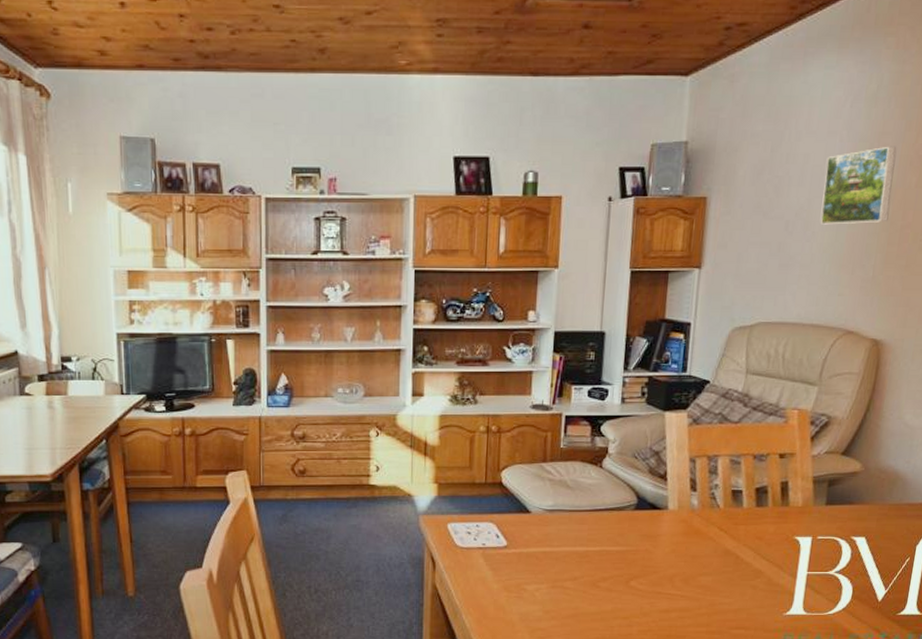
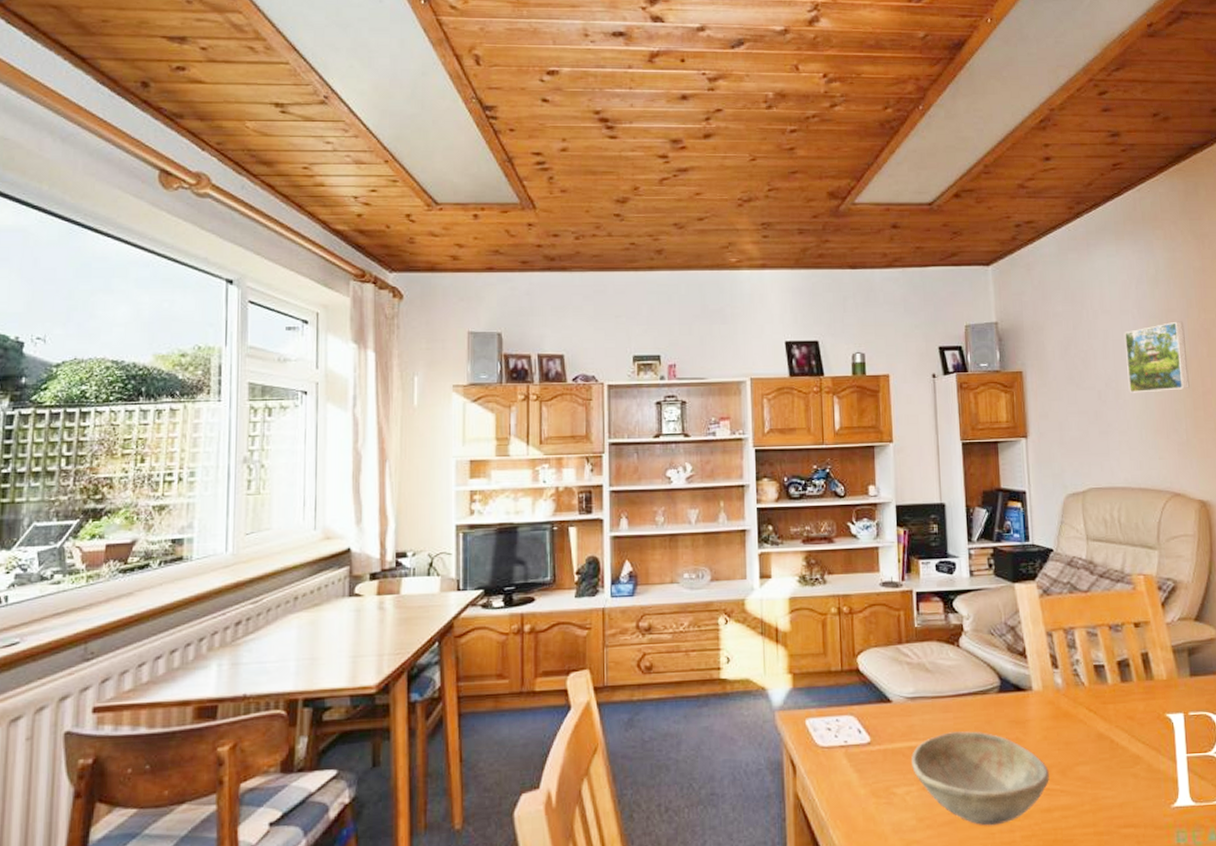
bowl: none [544,541,673,621] -> present [912,731,1049,826]

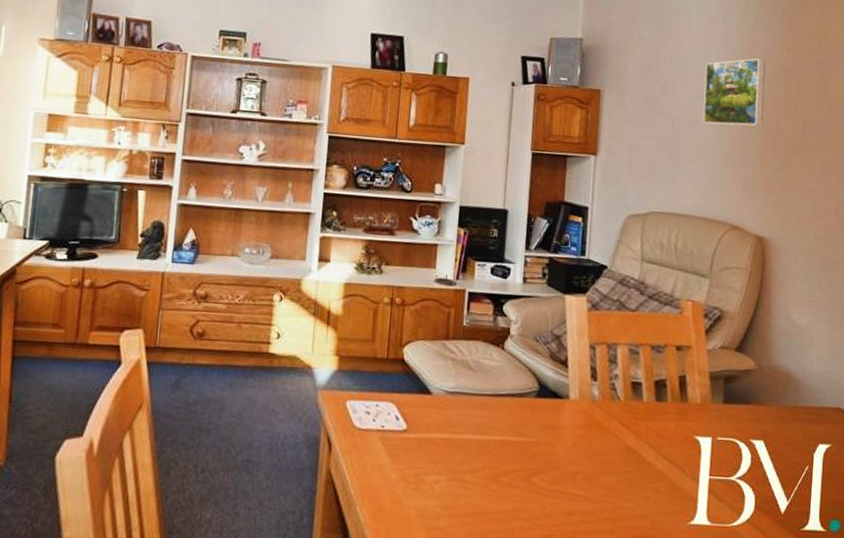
bowl: present [912,731,1049,826] -> none [443,429,575,522]

